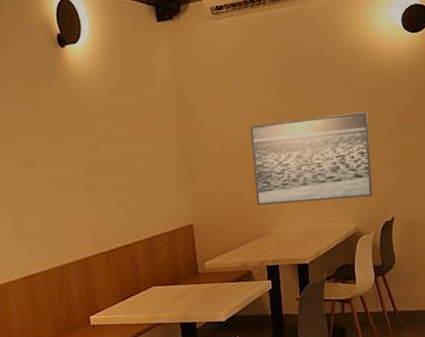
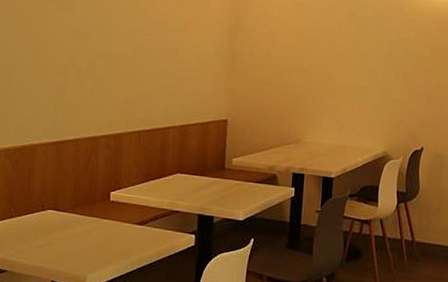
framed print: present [250,112,373,205] -> none [292,36,411,123]

